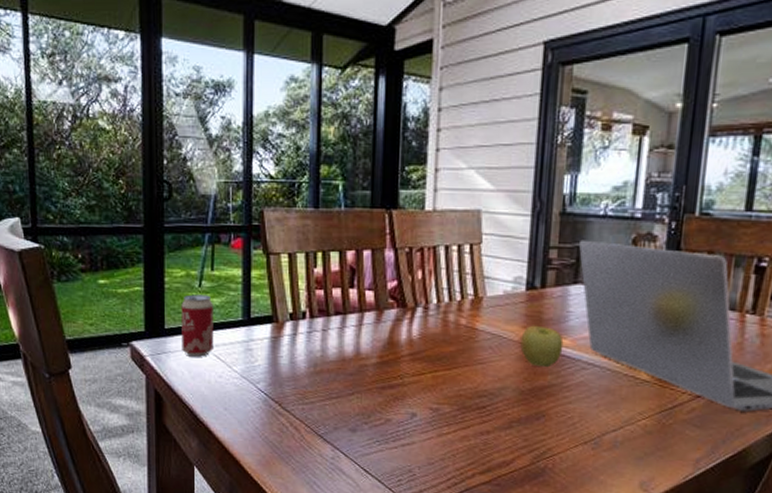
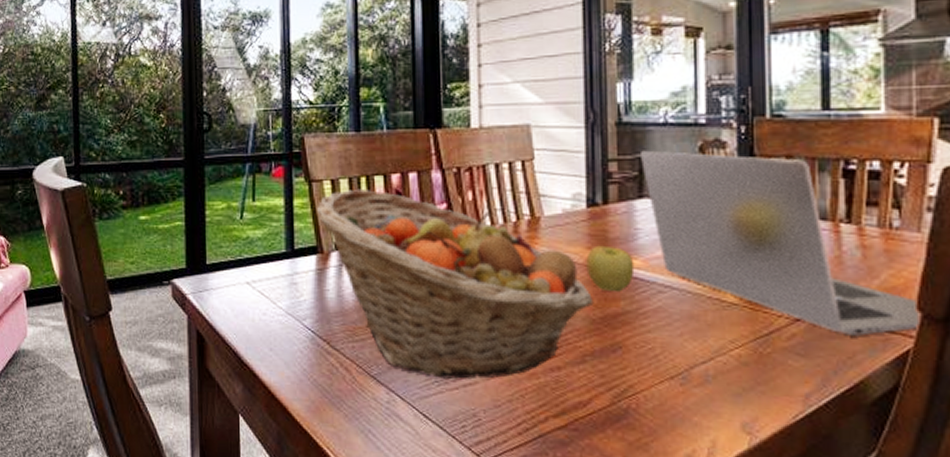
beverage can: present [181,294,214,357] -> none [223,227,257,293]
fruit basket: none [274,263,525,440] -> present [317,188,594,380]

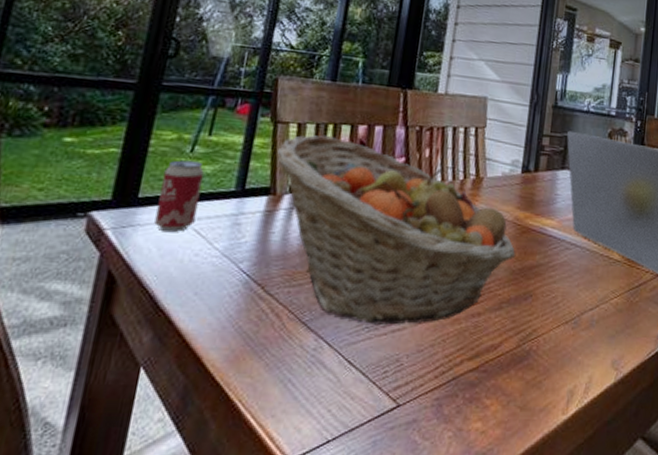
beverage can: none [223,227,257,293] -> present [154,160,204,232]
apple: present [586,245,635,293] -> none [513,206,552,248]

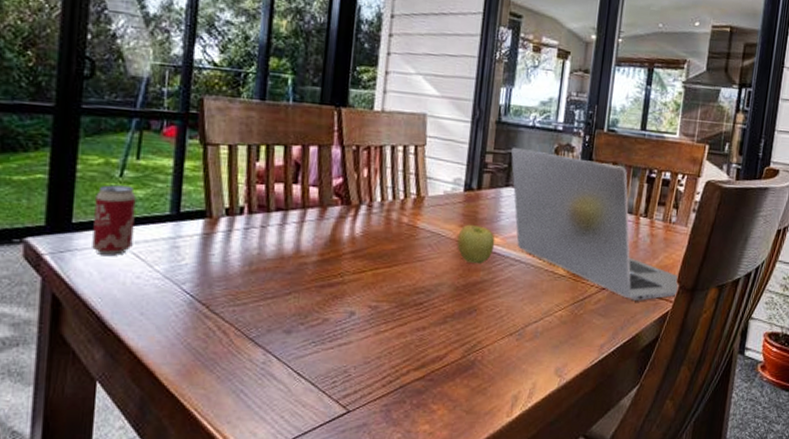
fruit basket: present [277,135,516,325] -> none [210,156,460,340]
apple: none [513,206,552,248] -> present [457,224,495,265]

